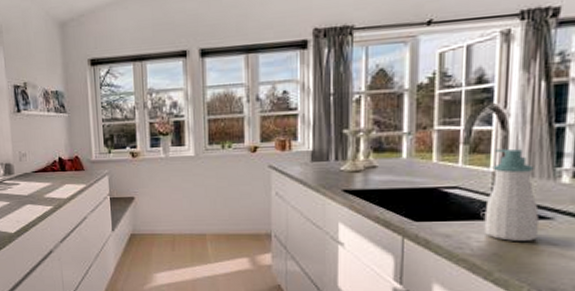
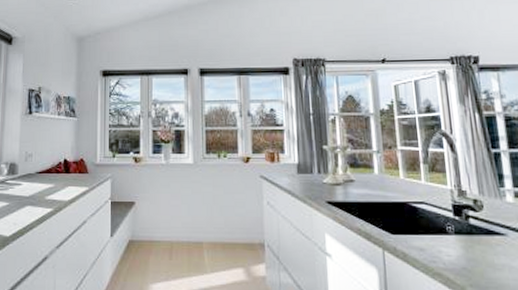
soap bottle: present [483,148,539,241] -> none [449,169,497,256]

